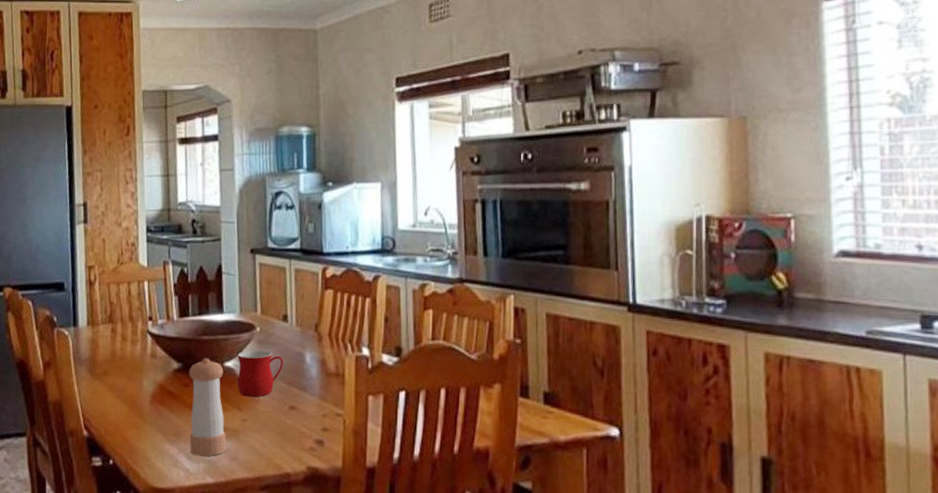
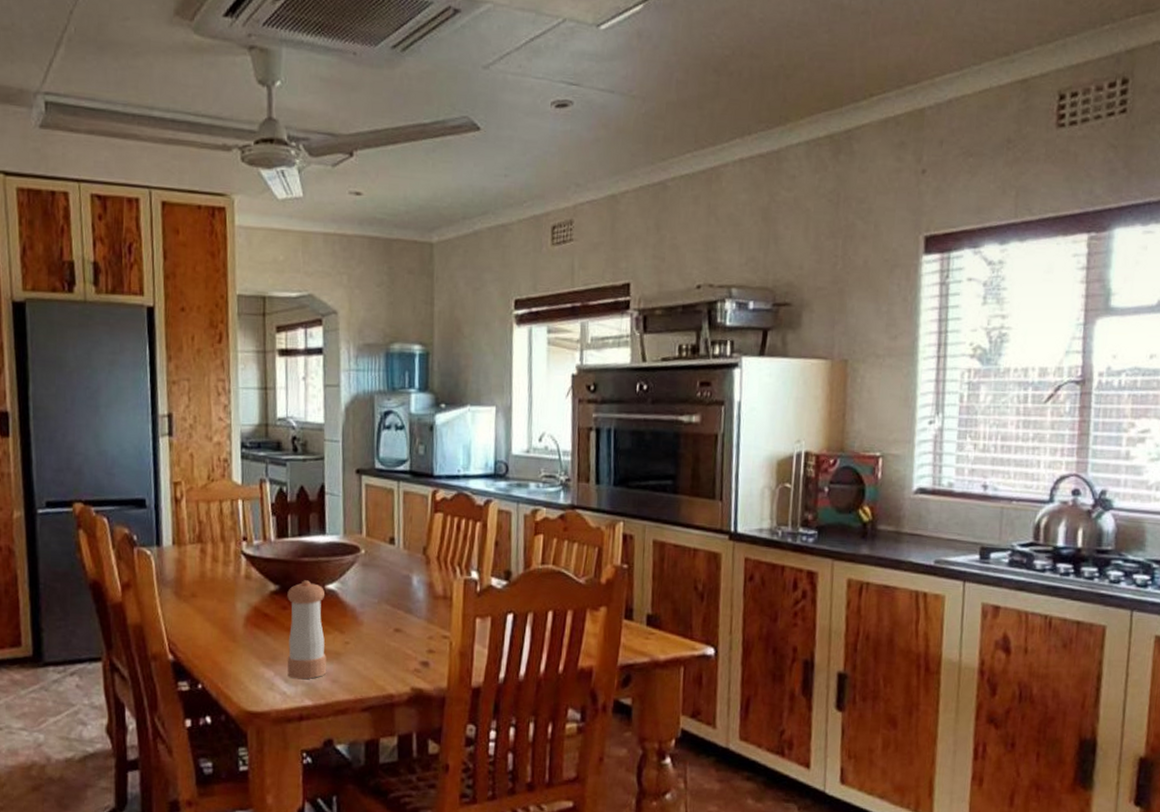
mug: present [237,350,284,397] -> none [339,572,390,620]

